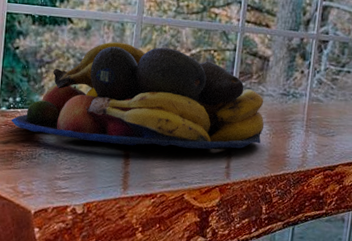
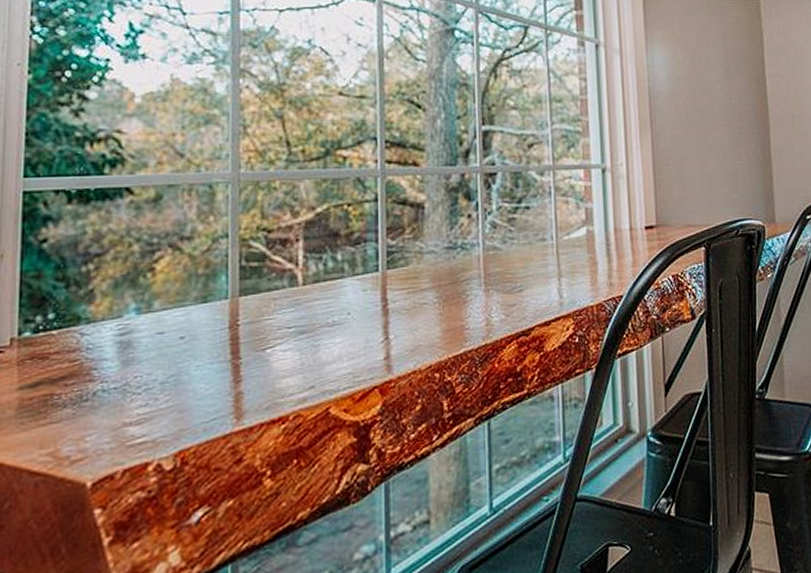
fruit bowl: present [11,42,264,150] -> none [40,210,430,361]

